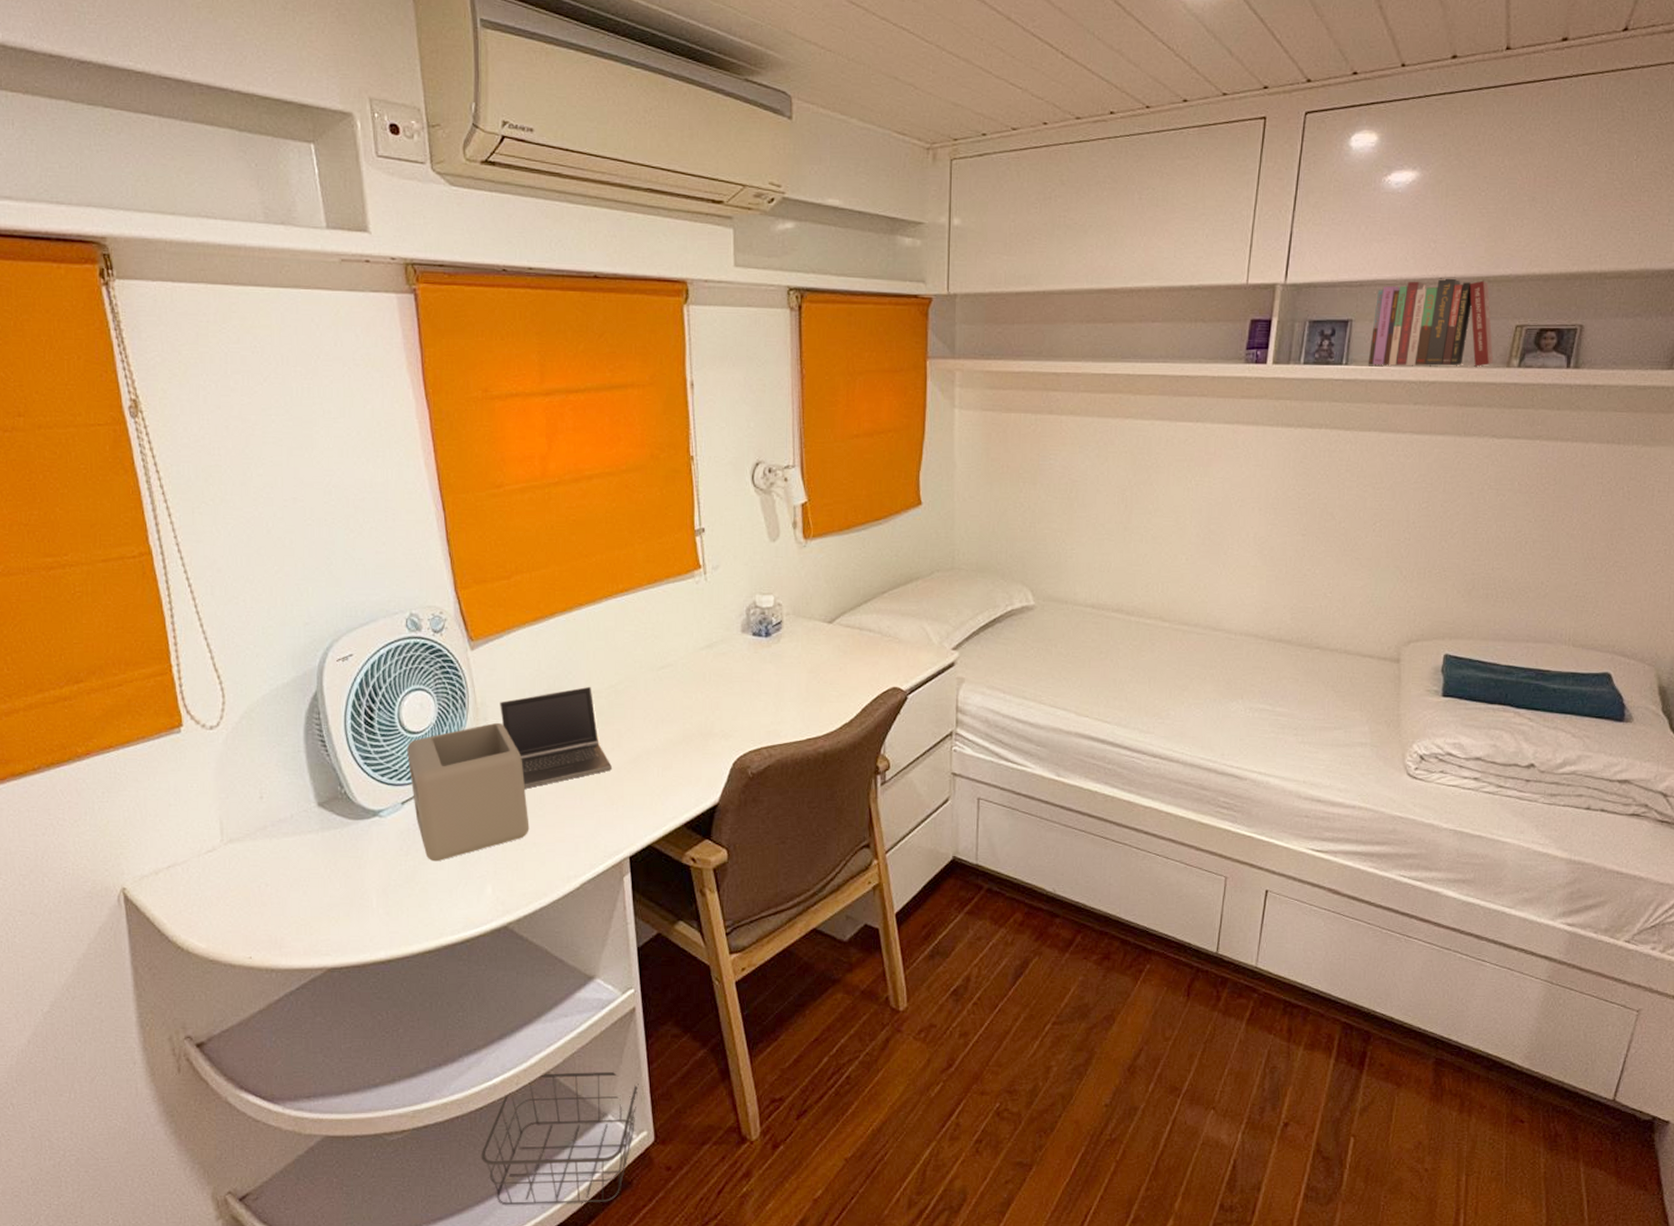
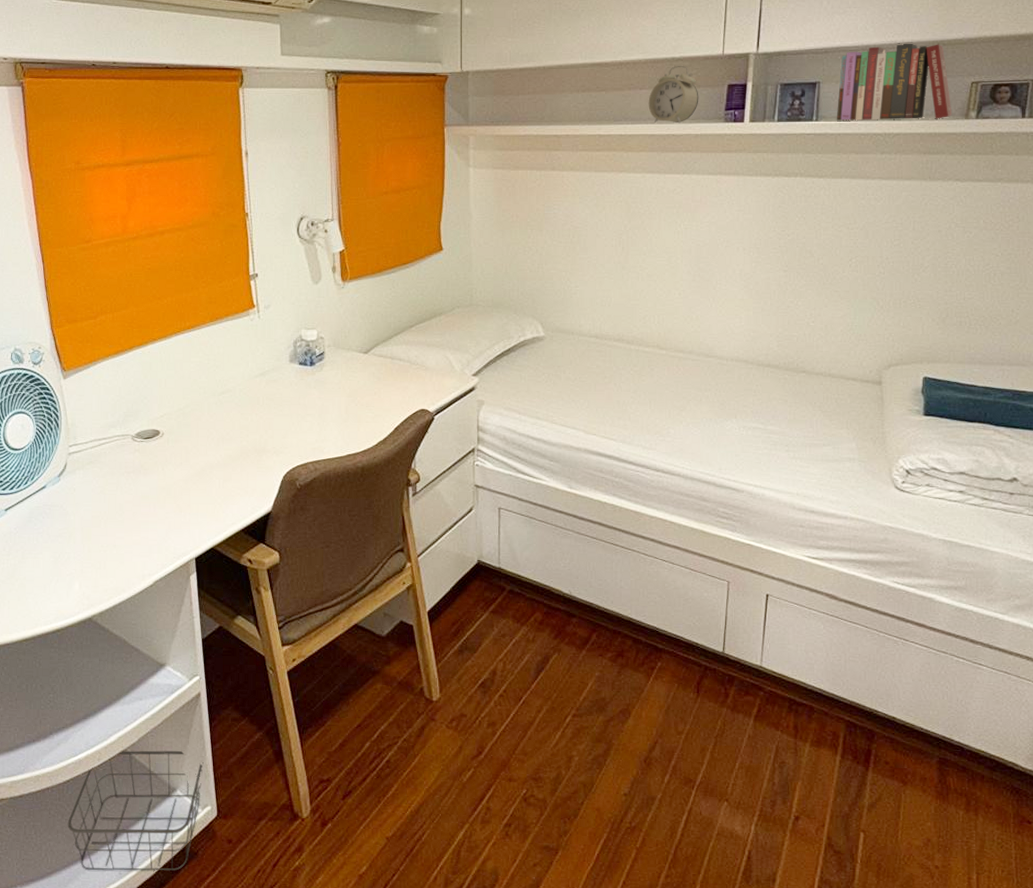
desk organizer: present [407,722,530,862] -> none [10,440,111,561]
laptop computer: present [500,686,612,789] -> none [87,409,180,498]
alarm clock: none [1161,295,1218,363] -> present [648,65,699,124]

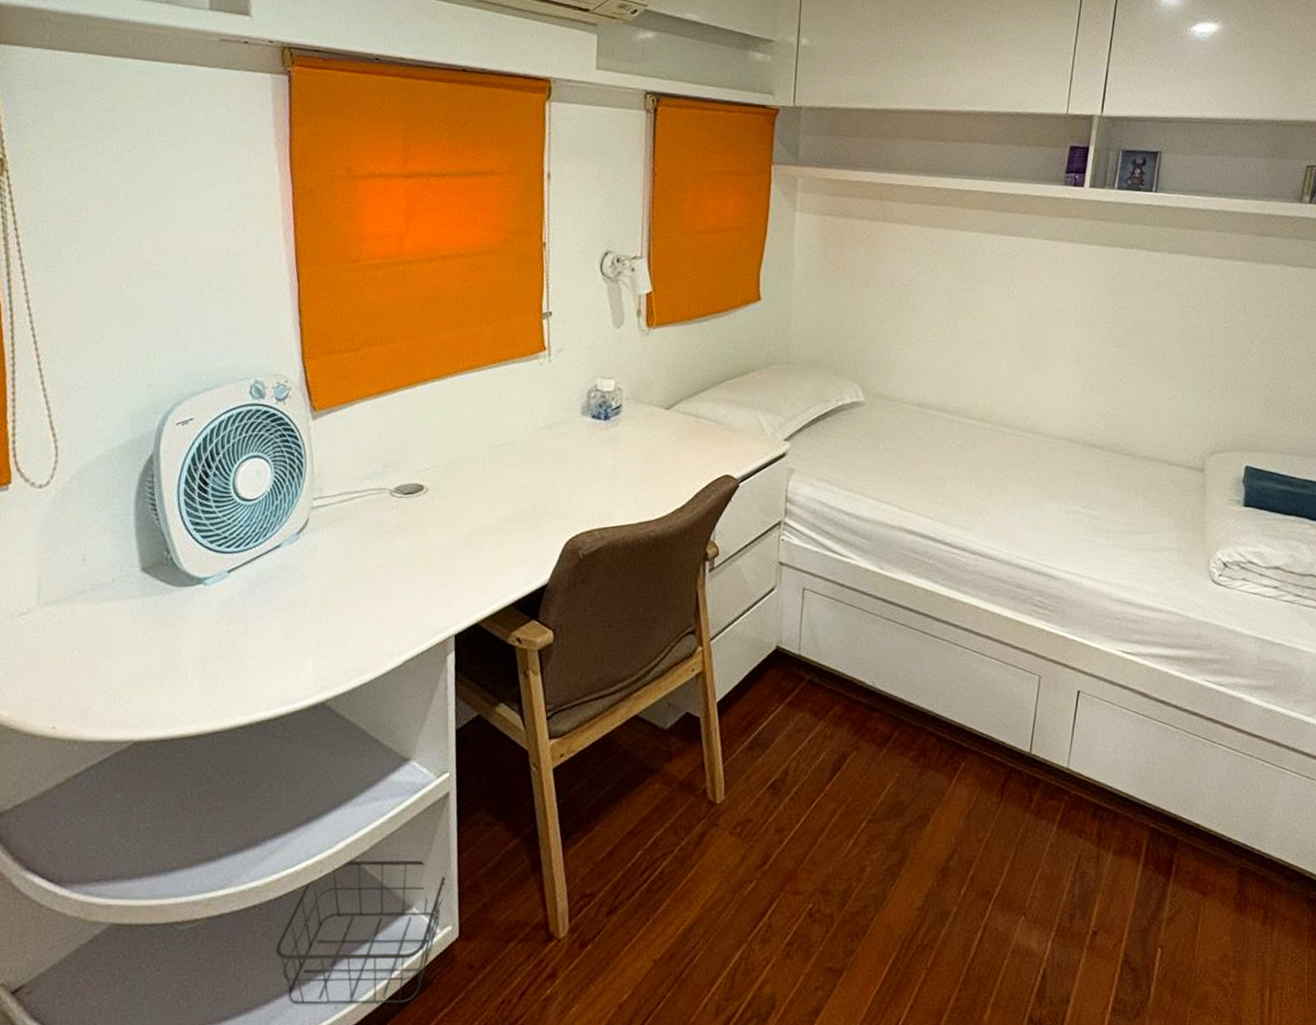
alarm clock: present [648,65,699,124] -> none [988,121,1041,183]
books: present [836,42,952,121] -> none [1175,119,1287,201]

